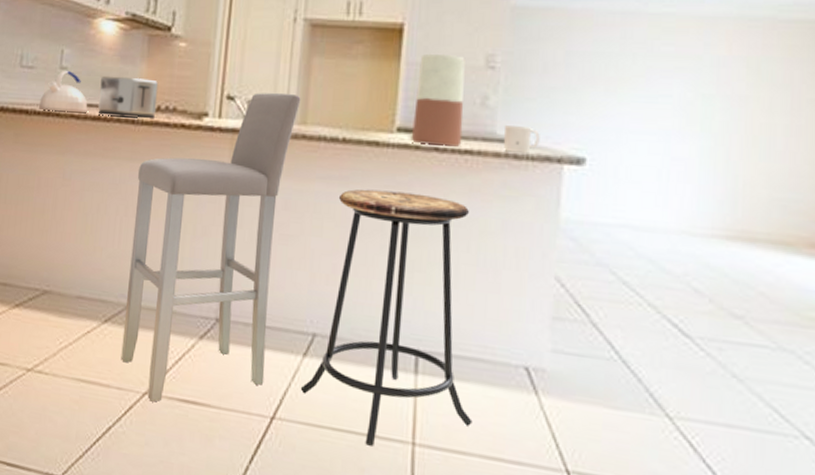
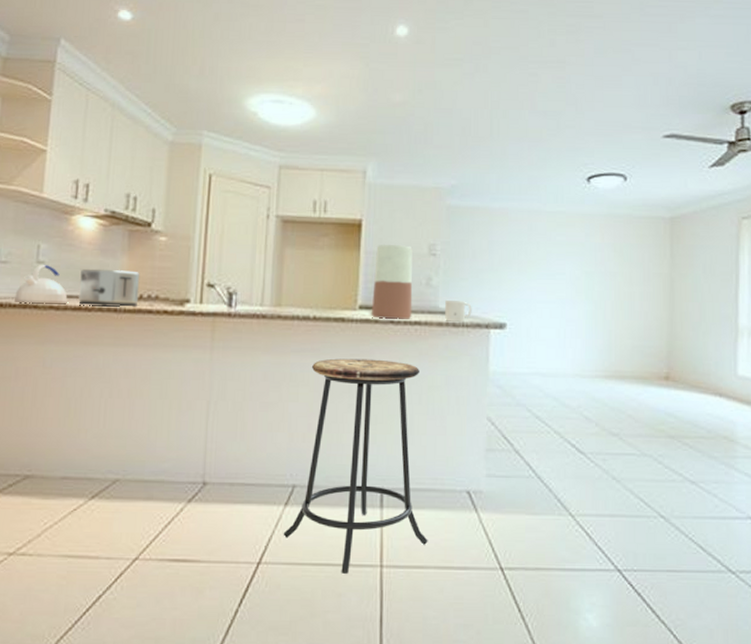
bar stool: present [121,92,301,402] -> none [109,279,275,566]

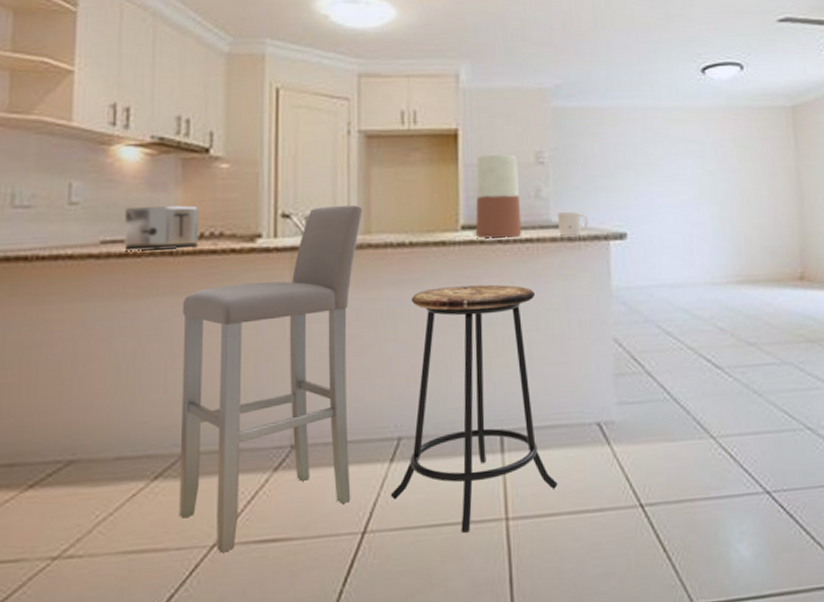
kettle: present [14,264,68,304] -> none [43,205,110,255]
bar stool: none [109,279,275,566] -> present [179,204,363,553]

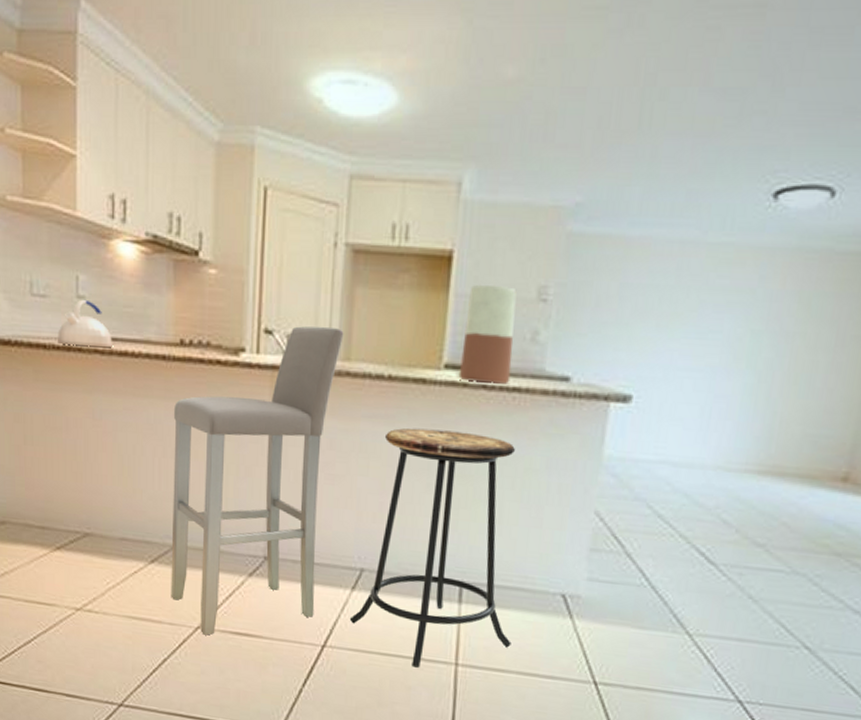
kettle: none [43,205,110,255] -> present [58,299,112,348]
toaster: present [124,205,200,250] -> none [124,306,189,355]
mug: present [558,212,588,236] -> none [552,362,589,391]

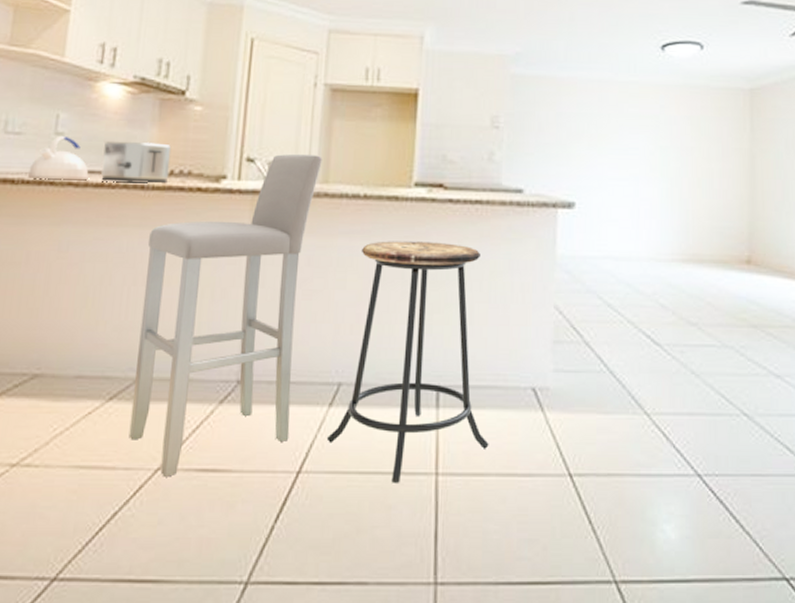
toaster: none [124,306,189,355] -> present [101,141,172,184]
vase: present [460,285,517,384] -> none [428,116,474,198]

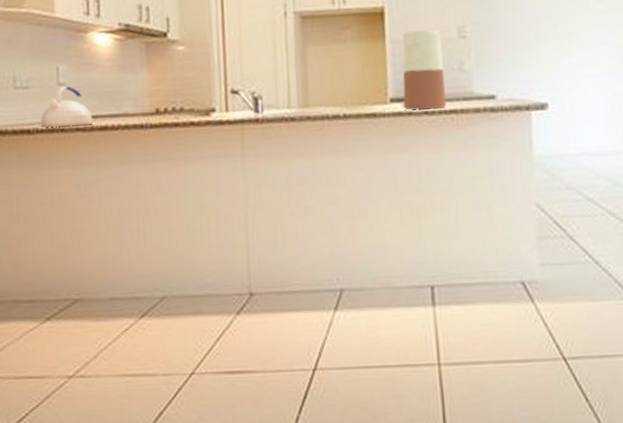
toaster: present [101,141,172,184] -> none [102,84,164,124]
bar stool: present [129,153,322,477] -> none [153,80,302,380]
bar stool: present [326,241,489,484] -> none [336,153,485,376]
vase: none [428,116,474,198] -> present [402,30,447,111]

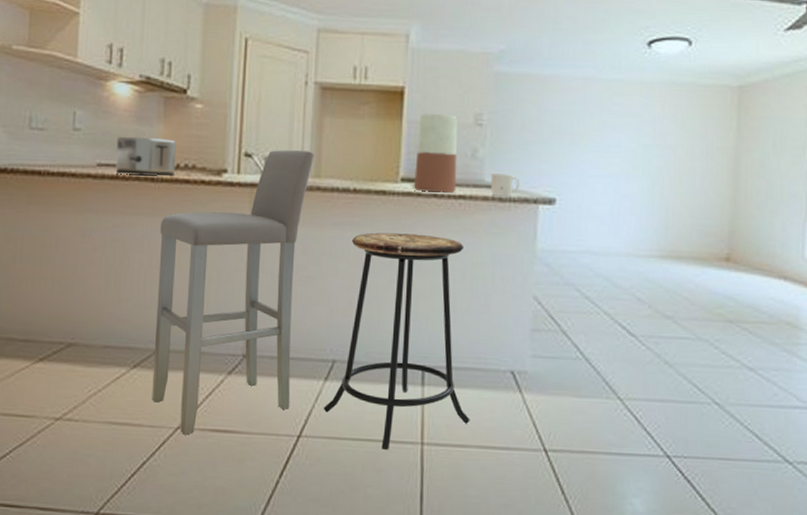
kettle: present [41,85,93,128] -> none [53,131,105,173]
toaster: none [102,84,164,124] -> present [116,136,177,177]
bar stool: none [153,80,302,380] -> present [152,149,314,435]
bar stool: none [336,153,485,376] -> present [323,232,470,451]
mug: none [481,83,510,107] -> present [491,174,520,196]

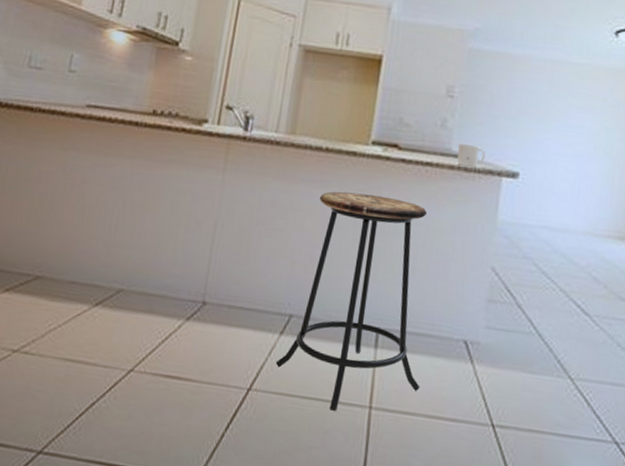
toaster: present [116,136,177,177] -> none [103,81,164,123]
bar stool: present [152,149,314,435] -> none [109,105,292,379]
vase: present [414,114,458,193] -> none [384,82,431,159]

